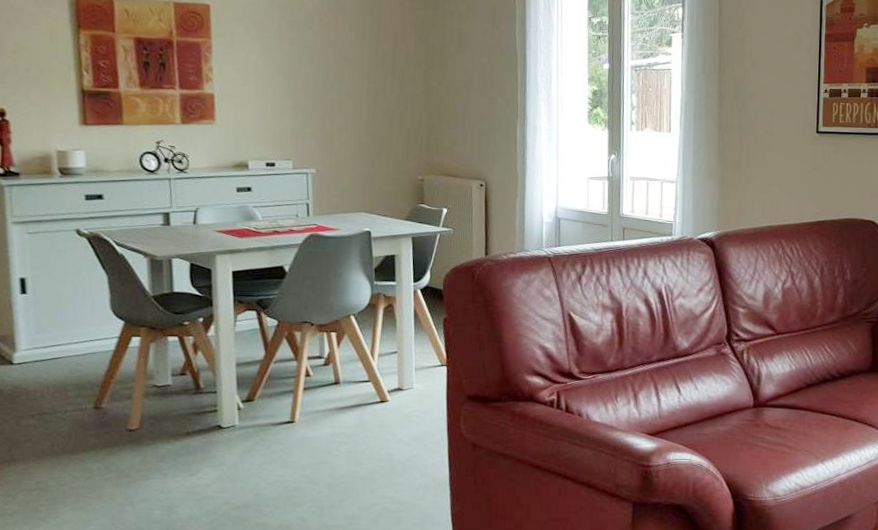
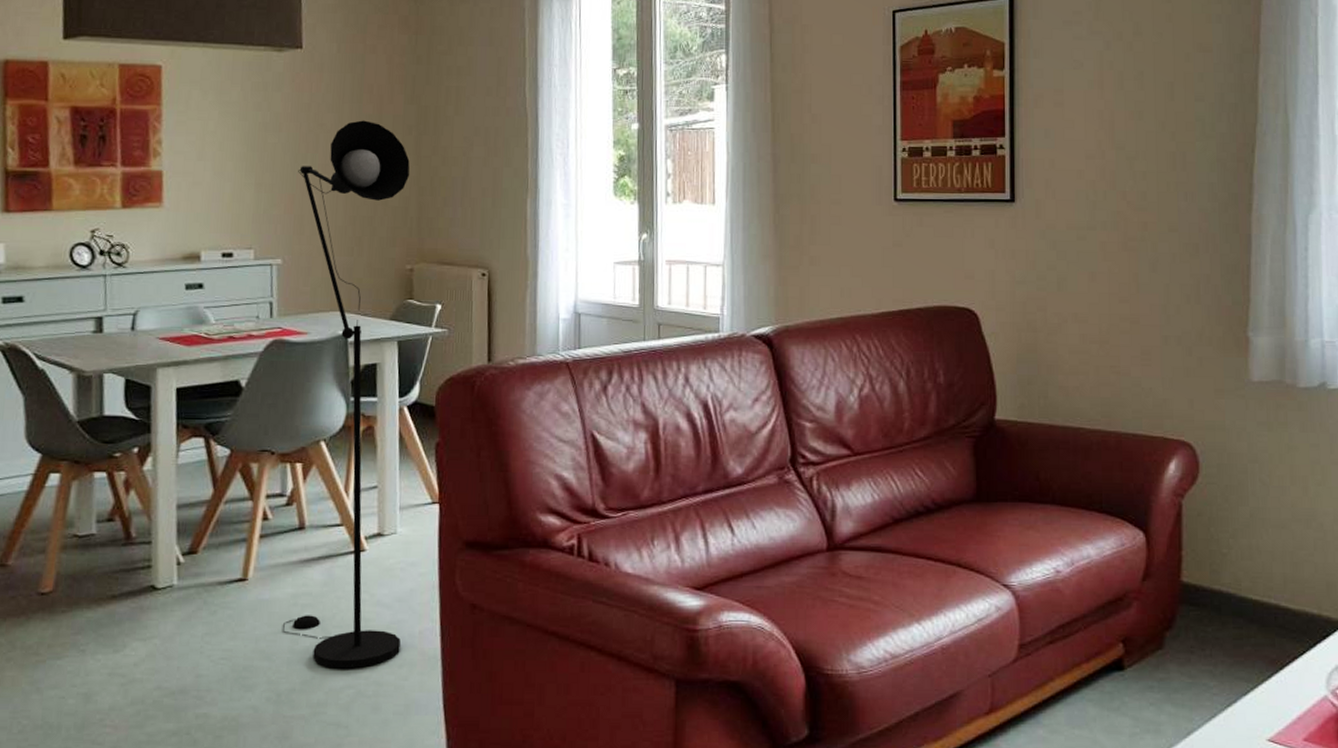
floor lamp: none [323,55,420,491] -> present [282,120,410,669]

